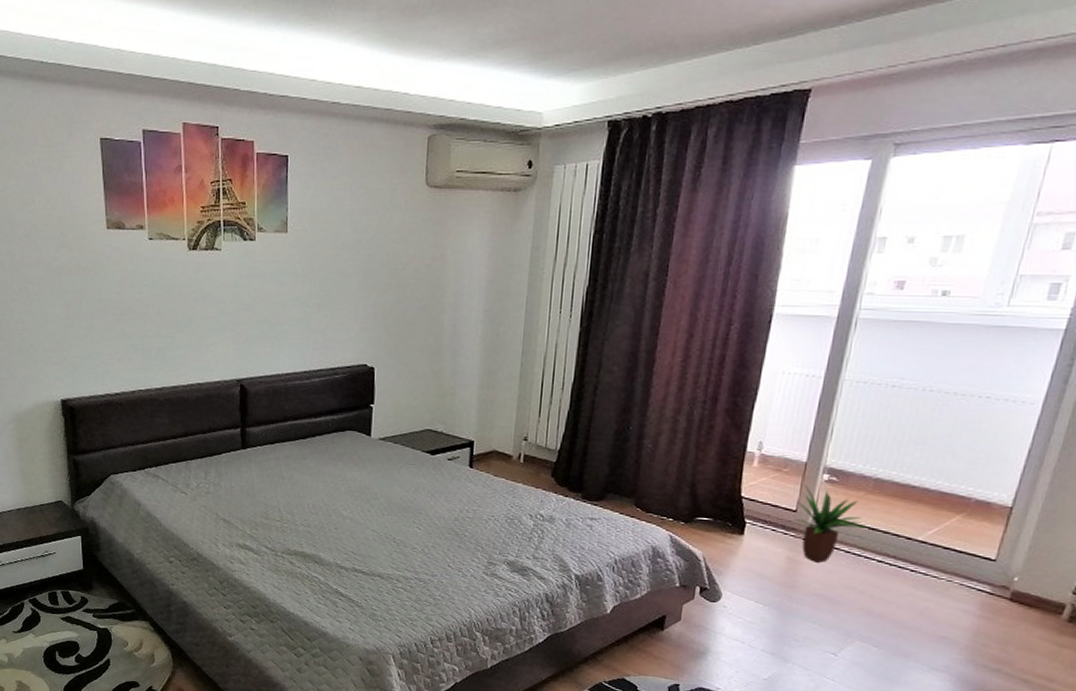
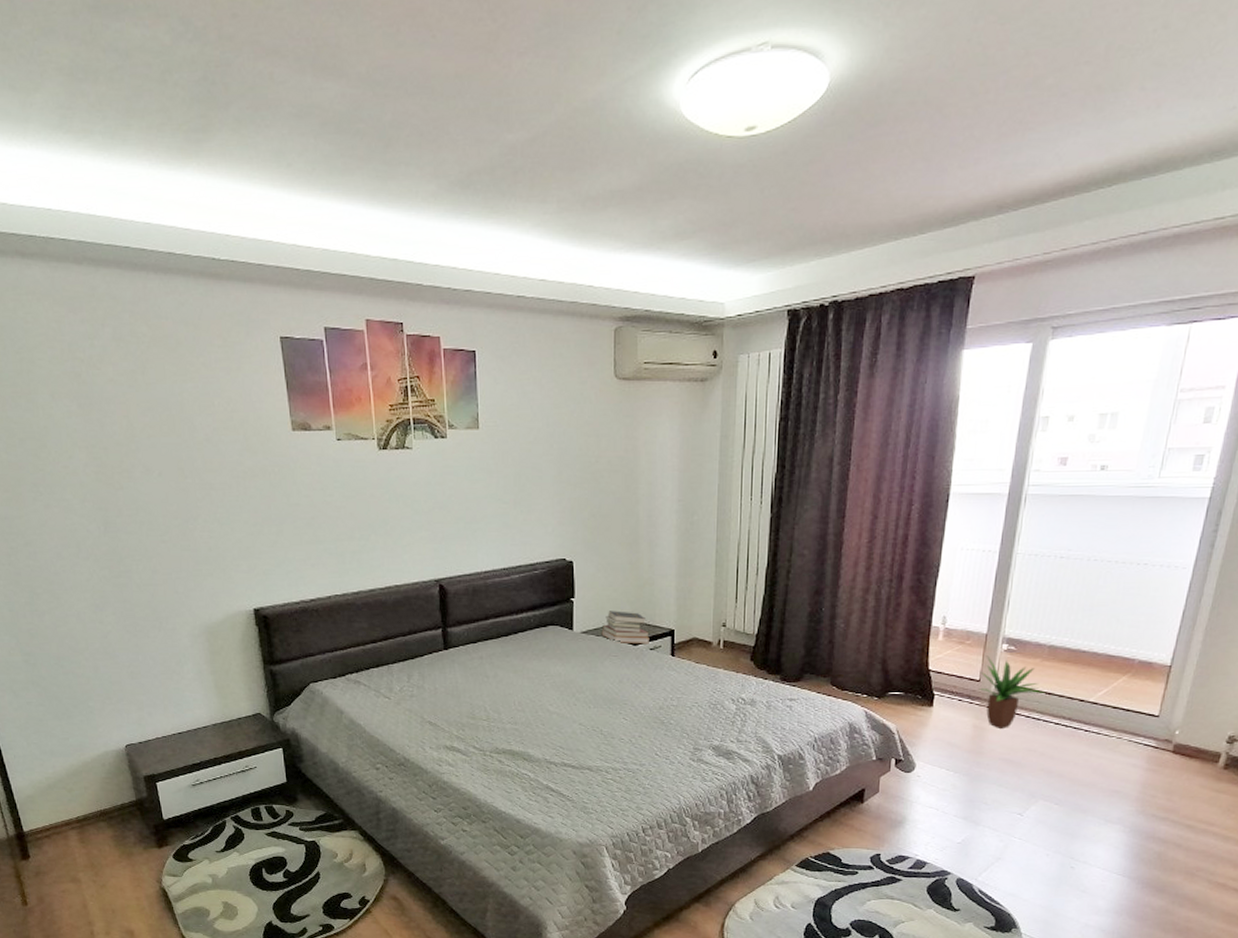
books: none [399,418,448,455] -> present [601,611,650,645]

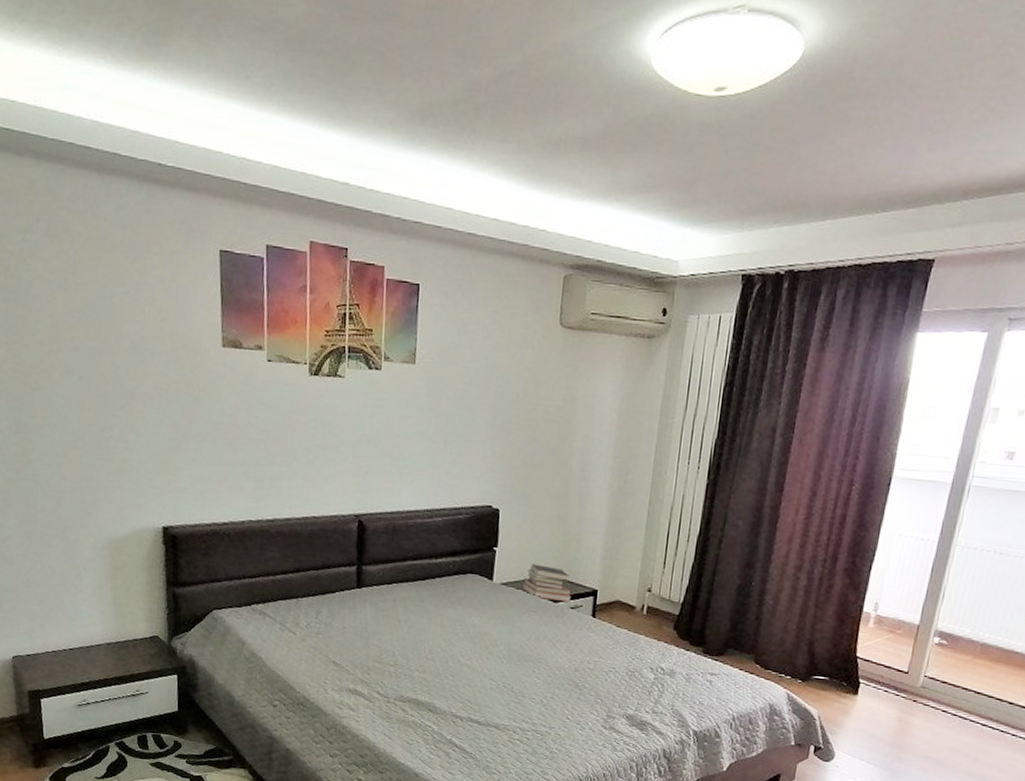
potted plant: present [978,655,1046,728] -> none [906,647,975,725]

